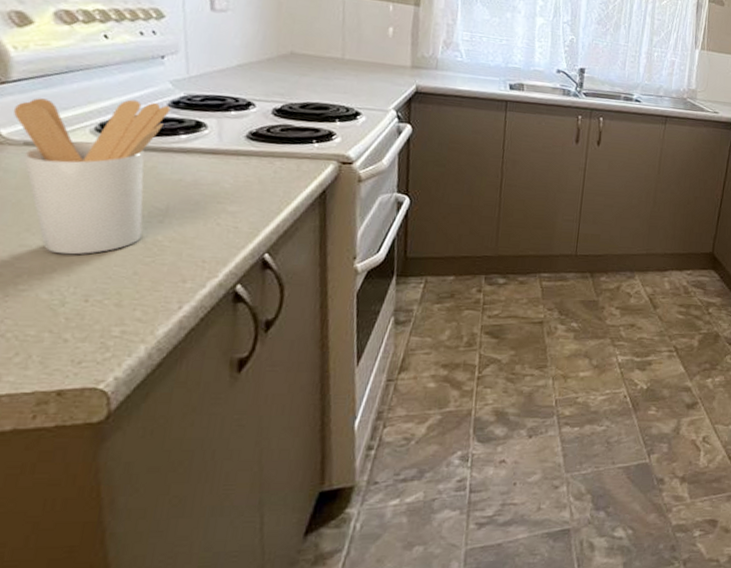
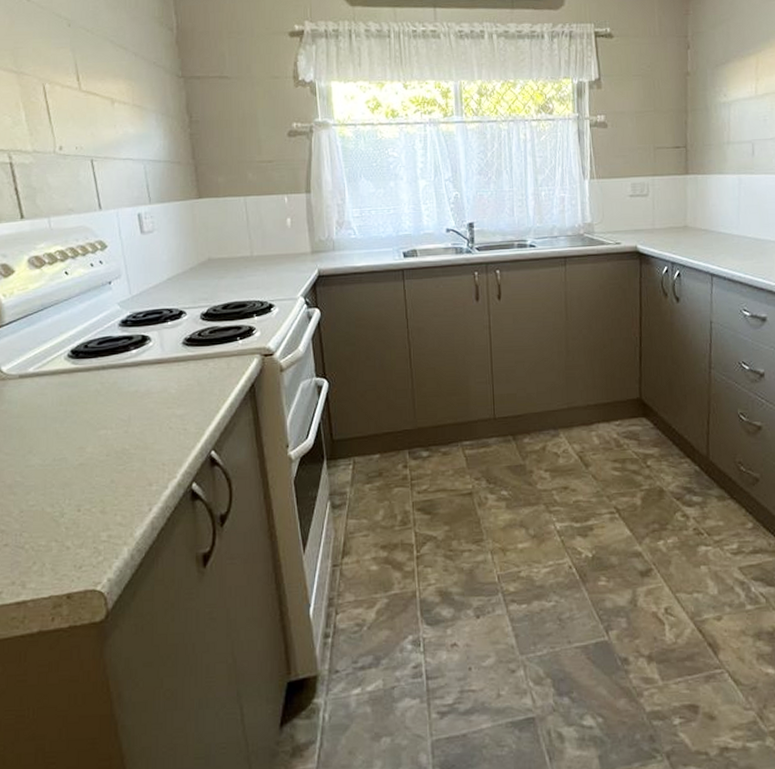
utensil holder: present [13,98,171,255] -> none [9,325,122,471]

